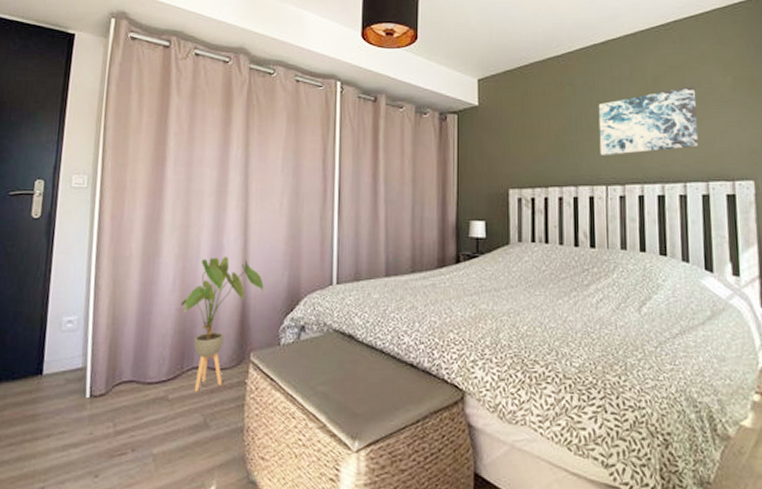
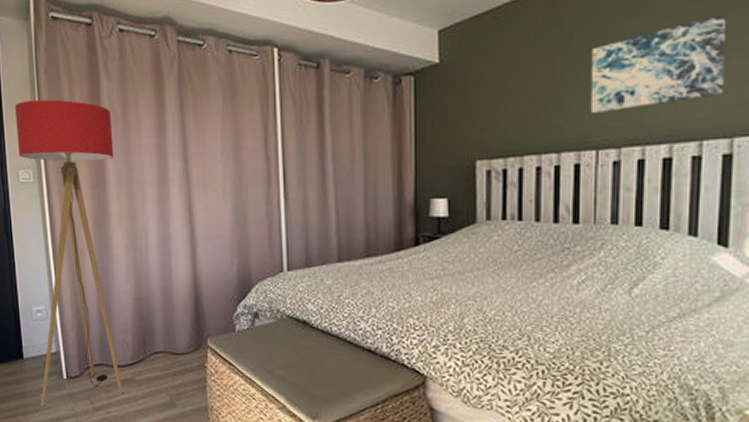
floor lamp: none [54,110,177,432] -> present [15,99,123,408]
house plant: present [180,257,264,392] -> none [136,246,214,375]

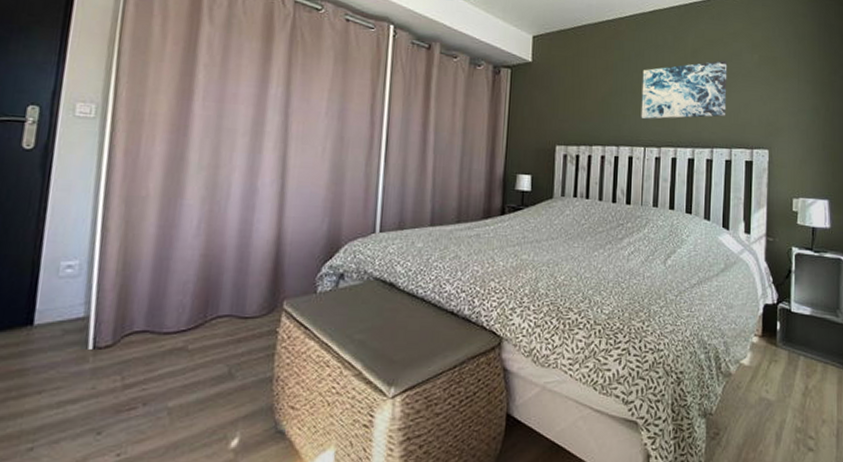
floor lamp: present [15,99,123,408] -> none [46,29,208,388]

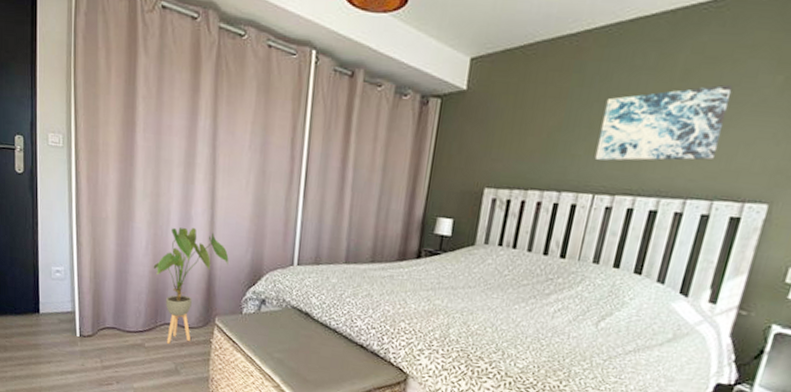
house plant: none [205,201,301,342] -> present [153,228,229,344]

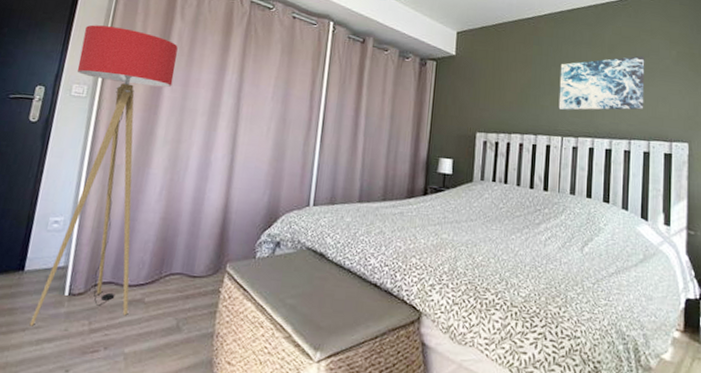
floor lamp: none [49,64,146,360] -> present [29,25,178,327]
house plant: present [153,228,229,344] -> none [165,172,246,297]

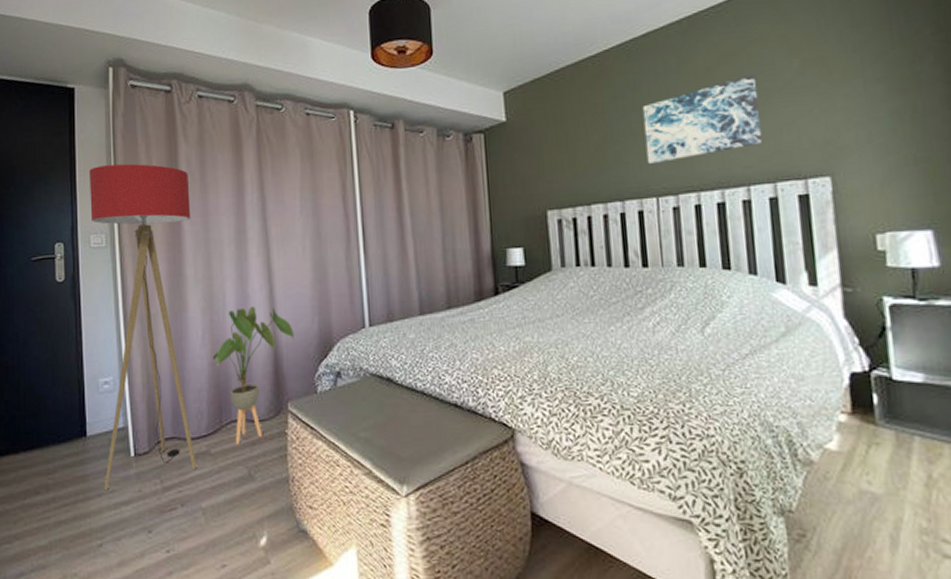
house plant: none [165,172,246,297] -> present [212,307,295,445]

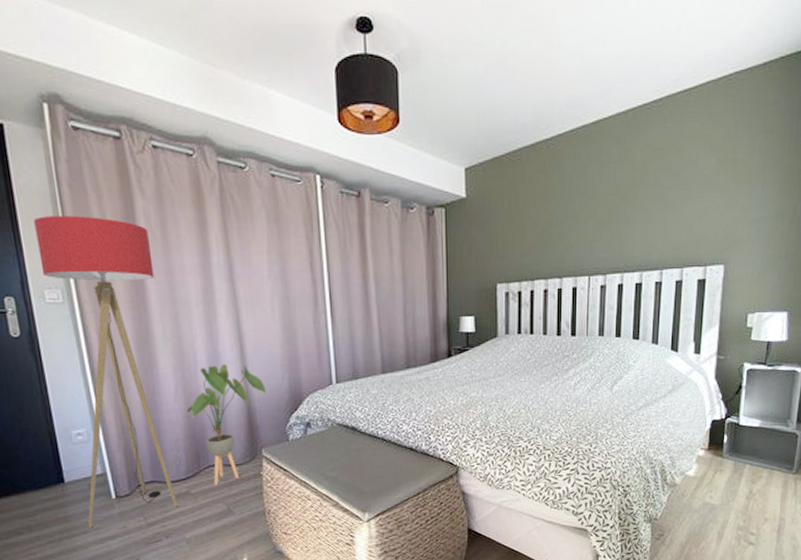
wall art: present [642,74,763,165] -> none [584,169,681,247]

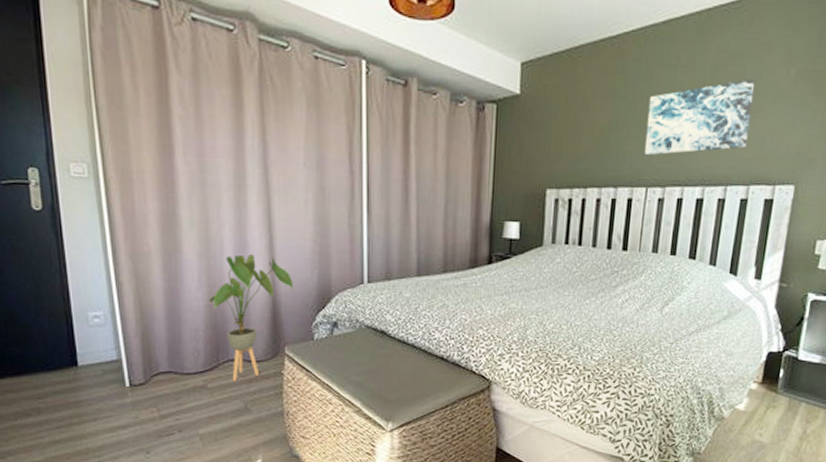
floor lamp: present [34,215,178,529] -> none [64,85,193,416]
wall art: none [584,169,681,247] -> present [644,78,756,156]

